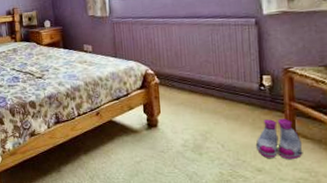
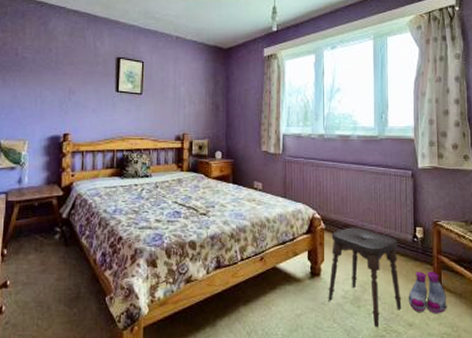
stool: none [167,80,249,173] -> present [328,227,402,328]

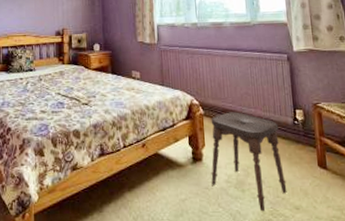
boots: present [408,272,447,314] -> none [292,154,334,197]

